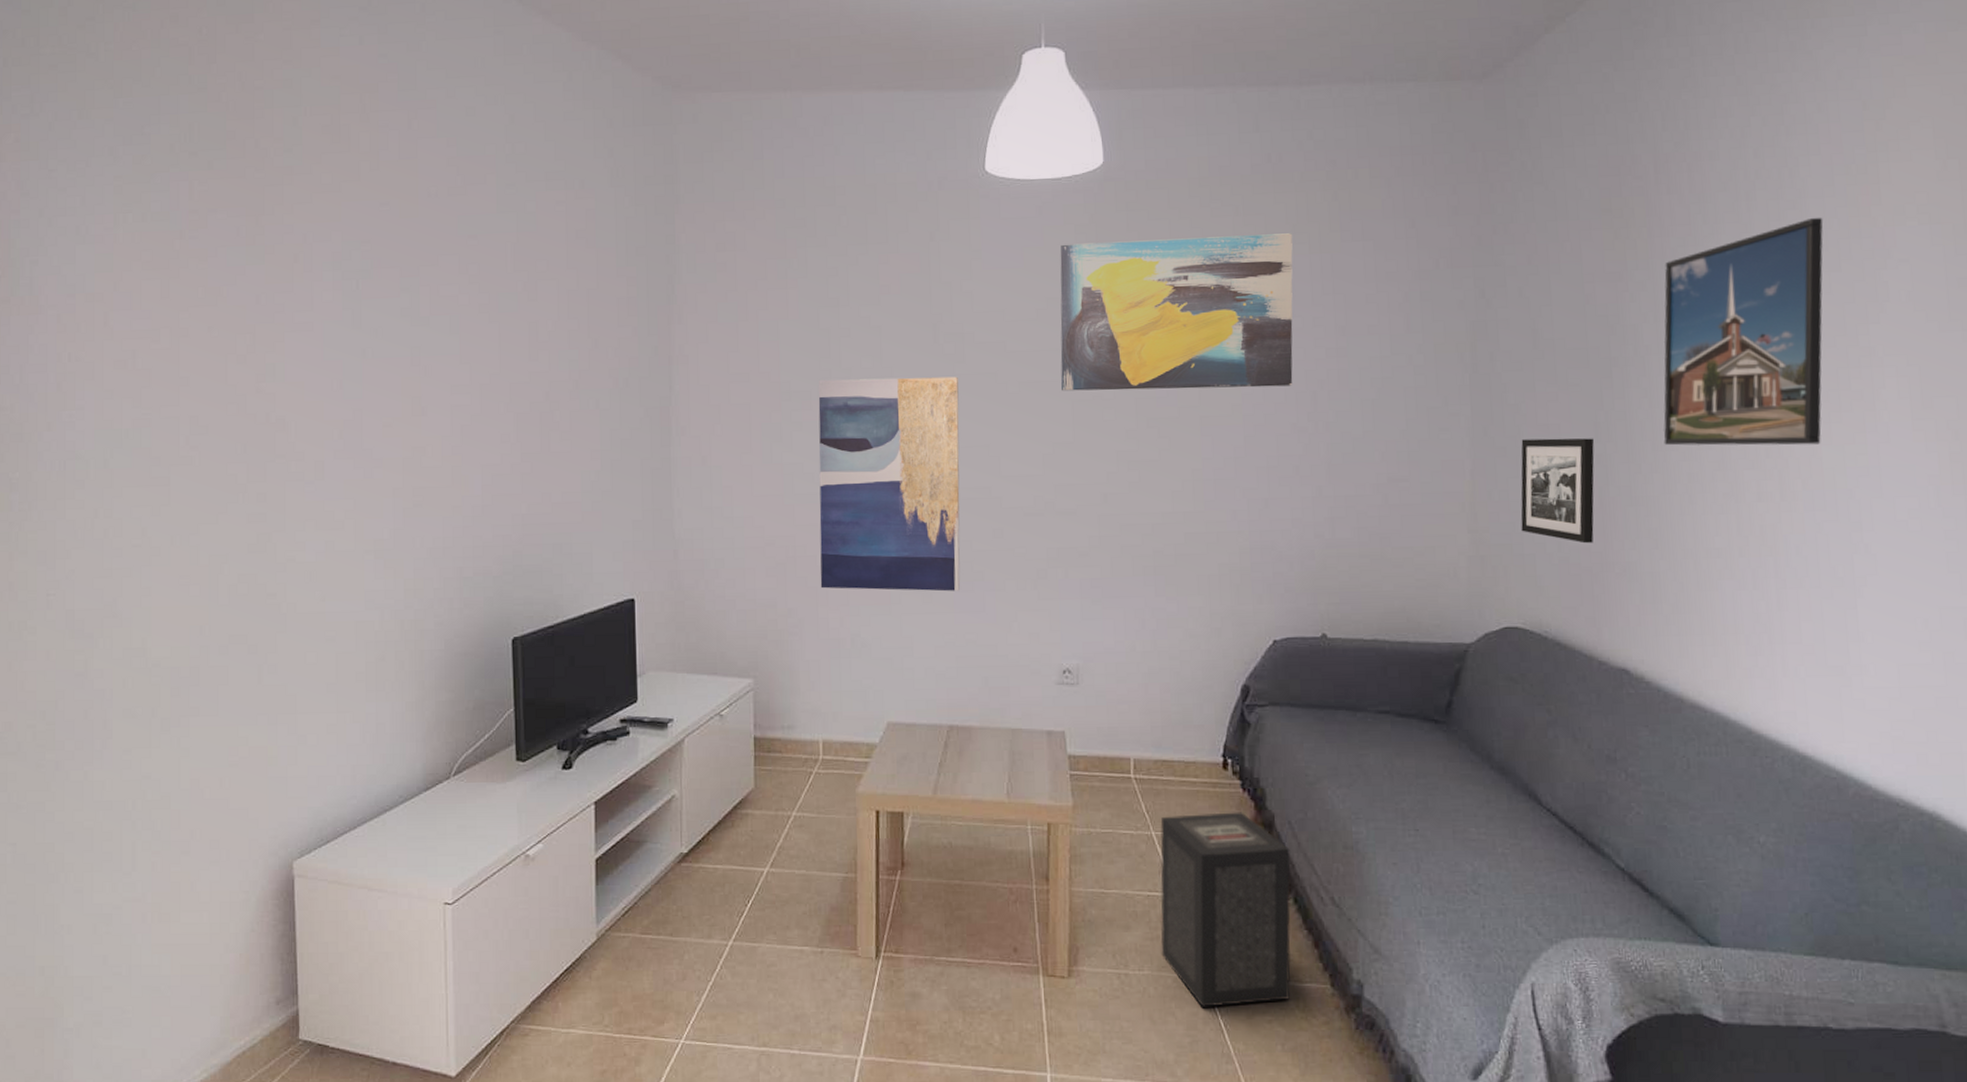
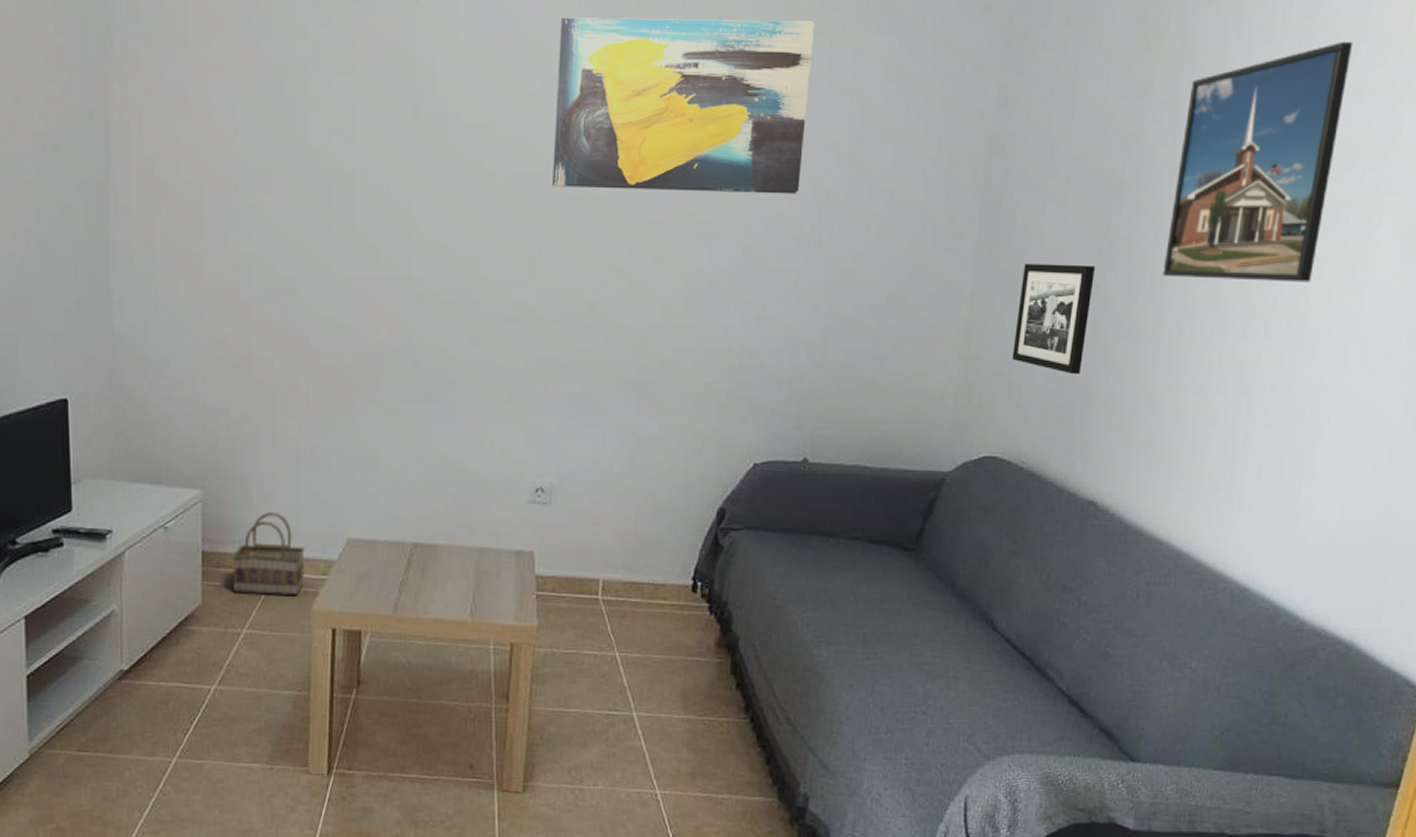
basket: none [782,698,849,778] -> present [232,511,305,595]
wall art: present [818,376,961,592] -> none [278,159,439,402]
speaker: present [1160,812,1291,1007] -> none [616,634,751,820]

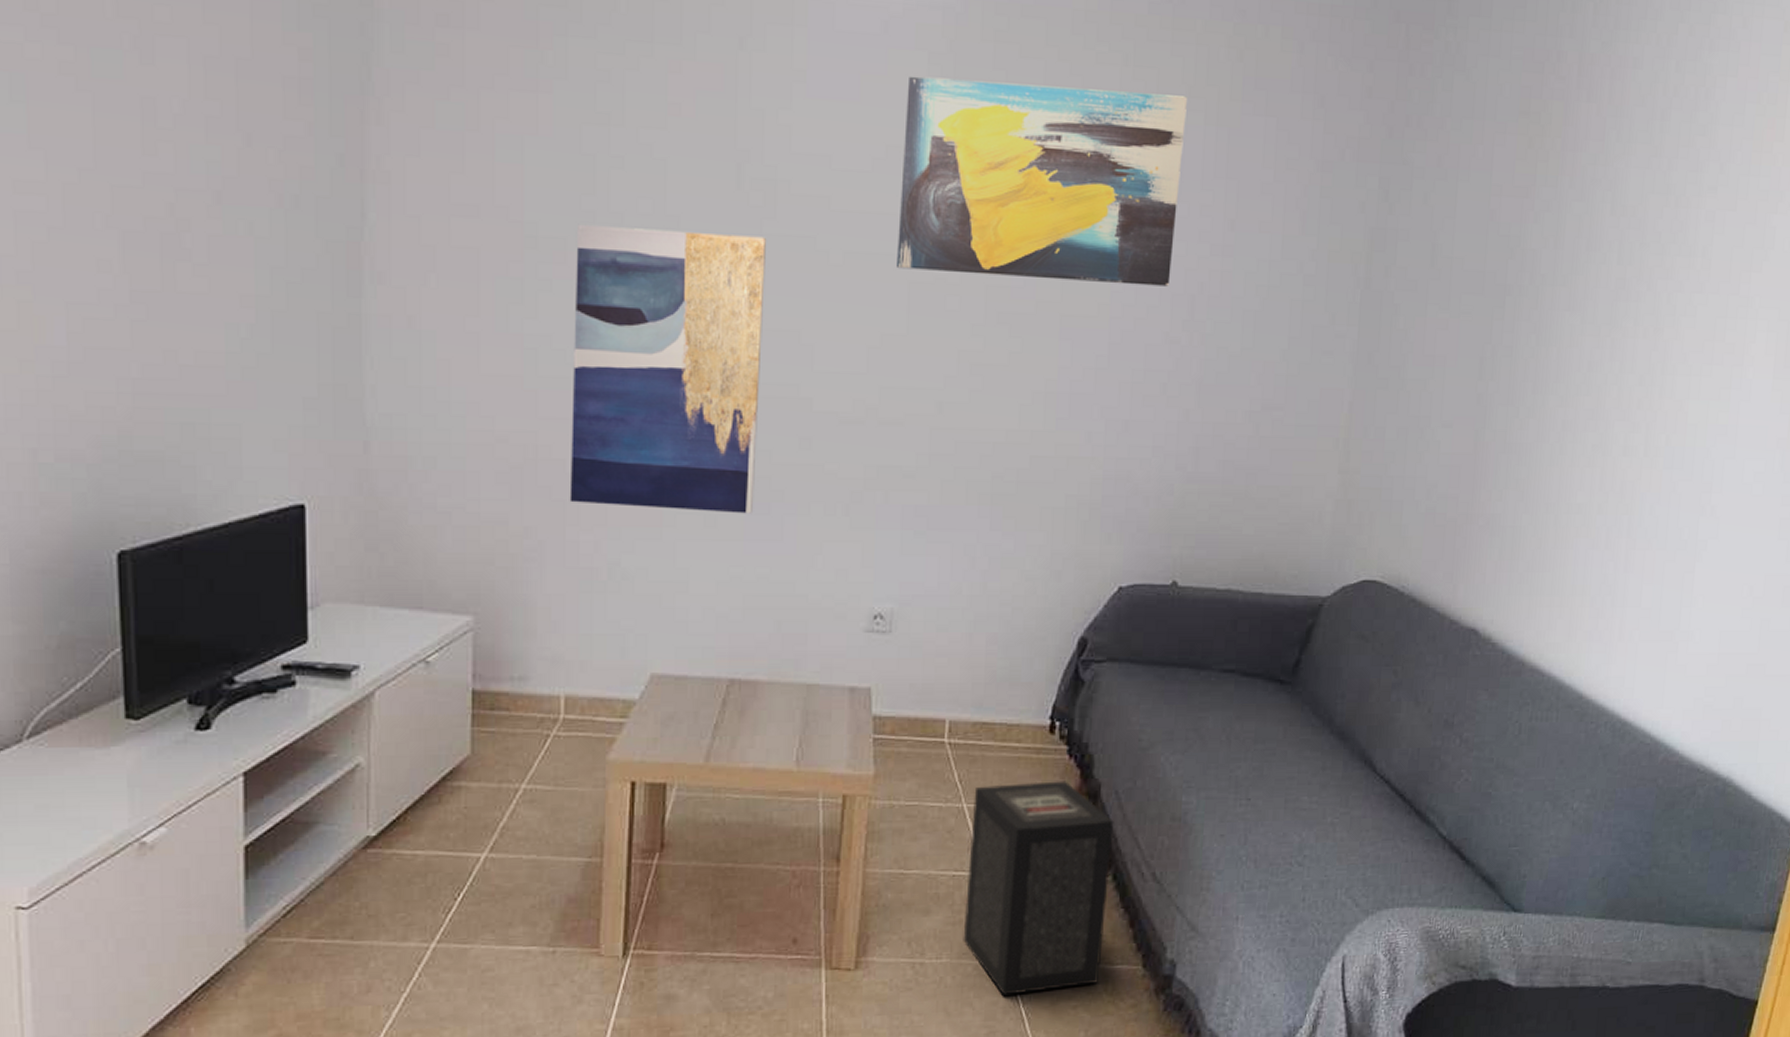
basket: present [232,511,305,595] -> none [509,642,599,743]
wall art: none [278,159,439,402] -> present [569,224,766,514]
speaker: none [616,634,751,820] -> present [963,781,1114,996]
picture frame: present [1012,264,1095,375] -> none [1393,370,1477,492]
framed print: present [1162,41,1354,283] -> none [1544,147,1729,398]

